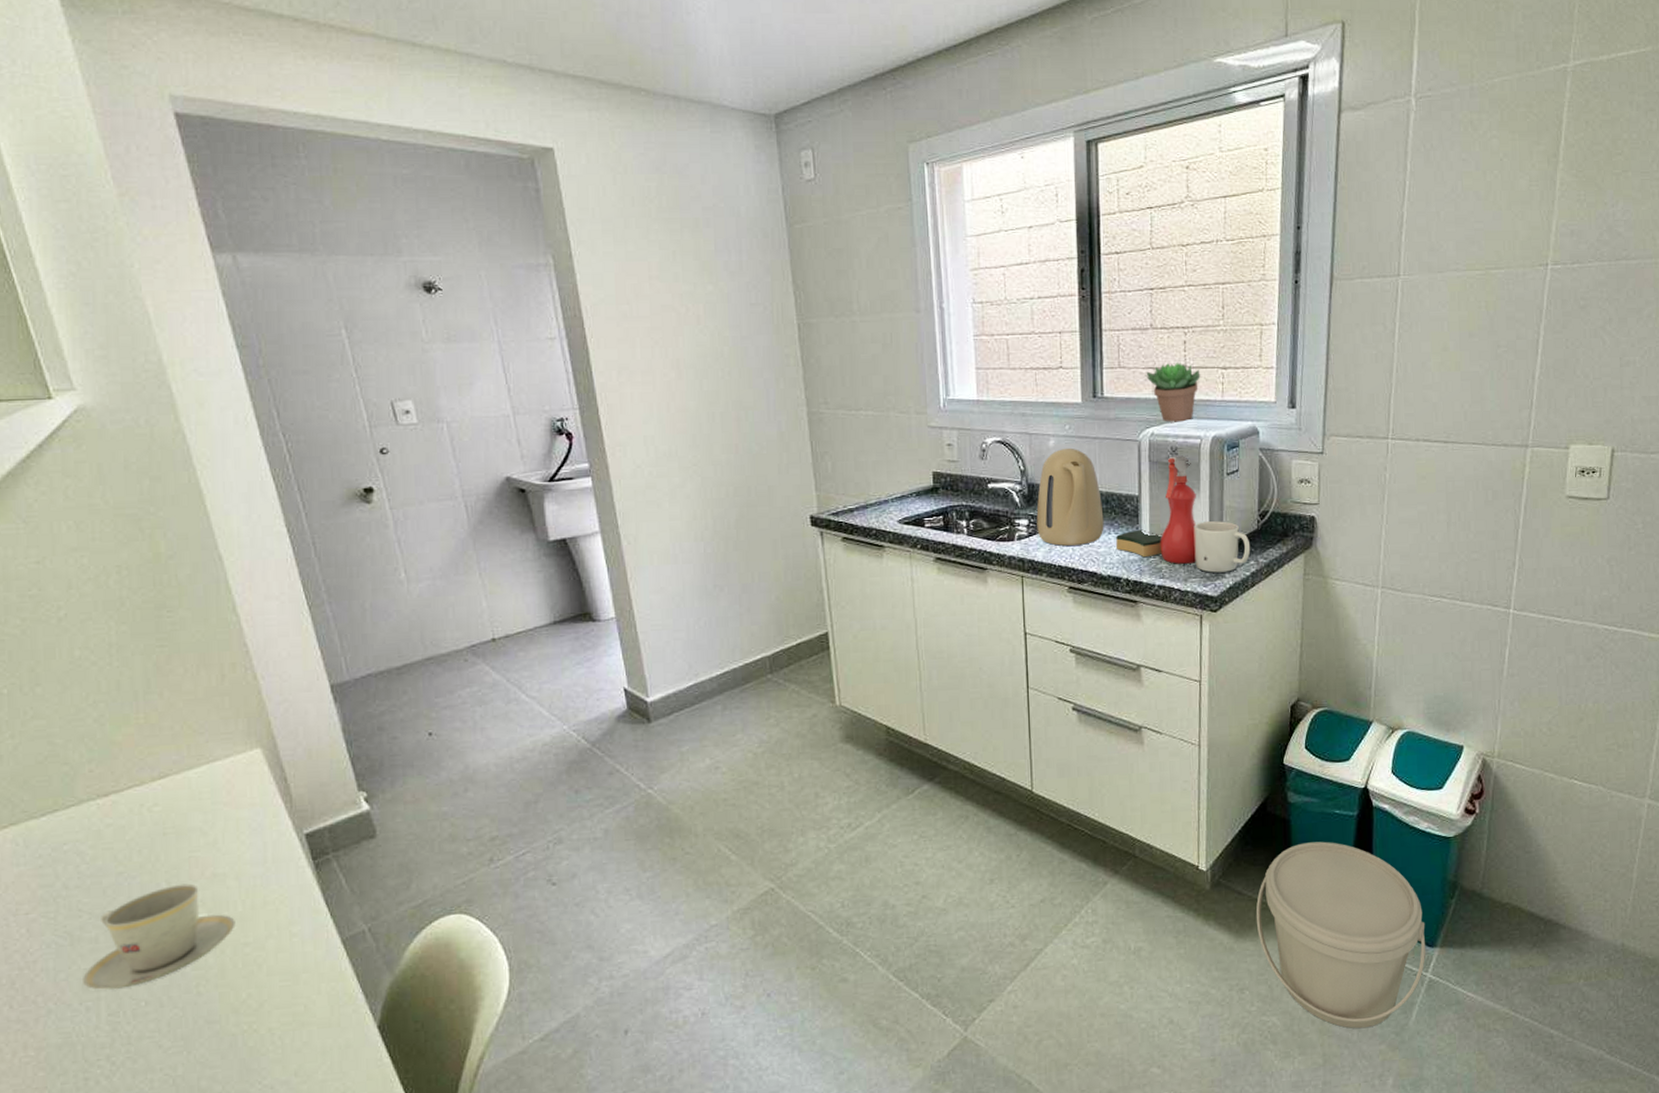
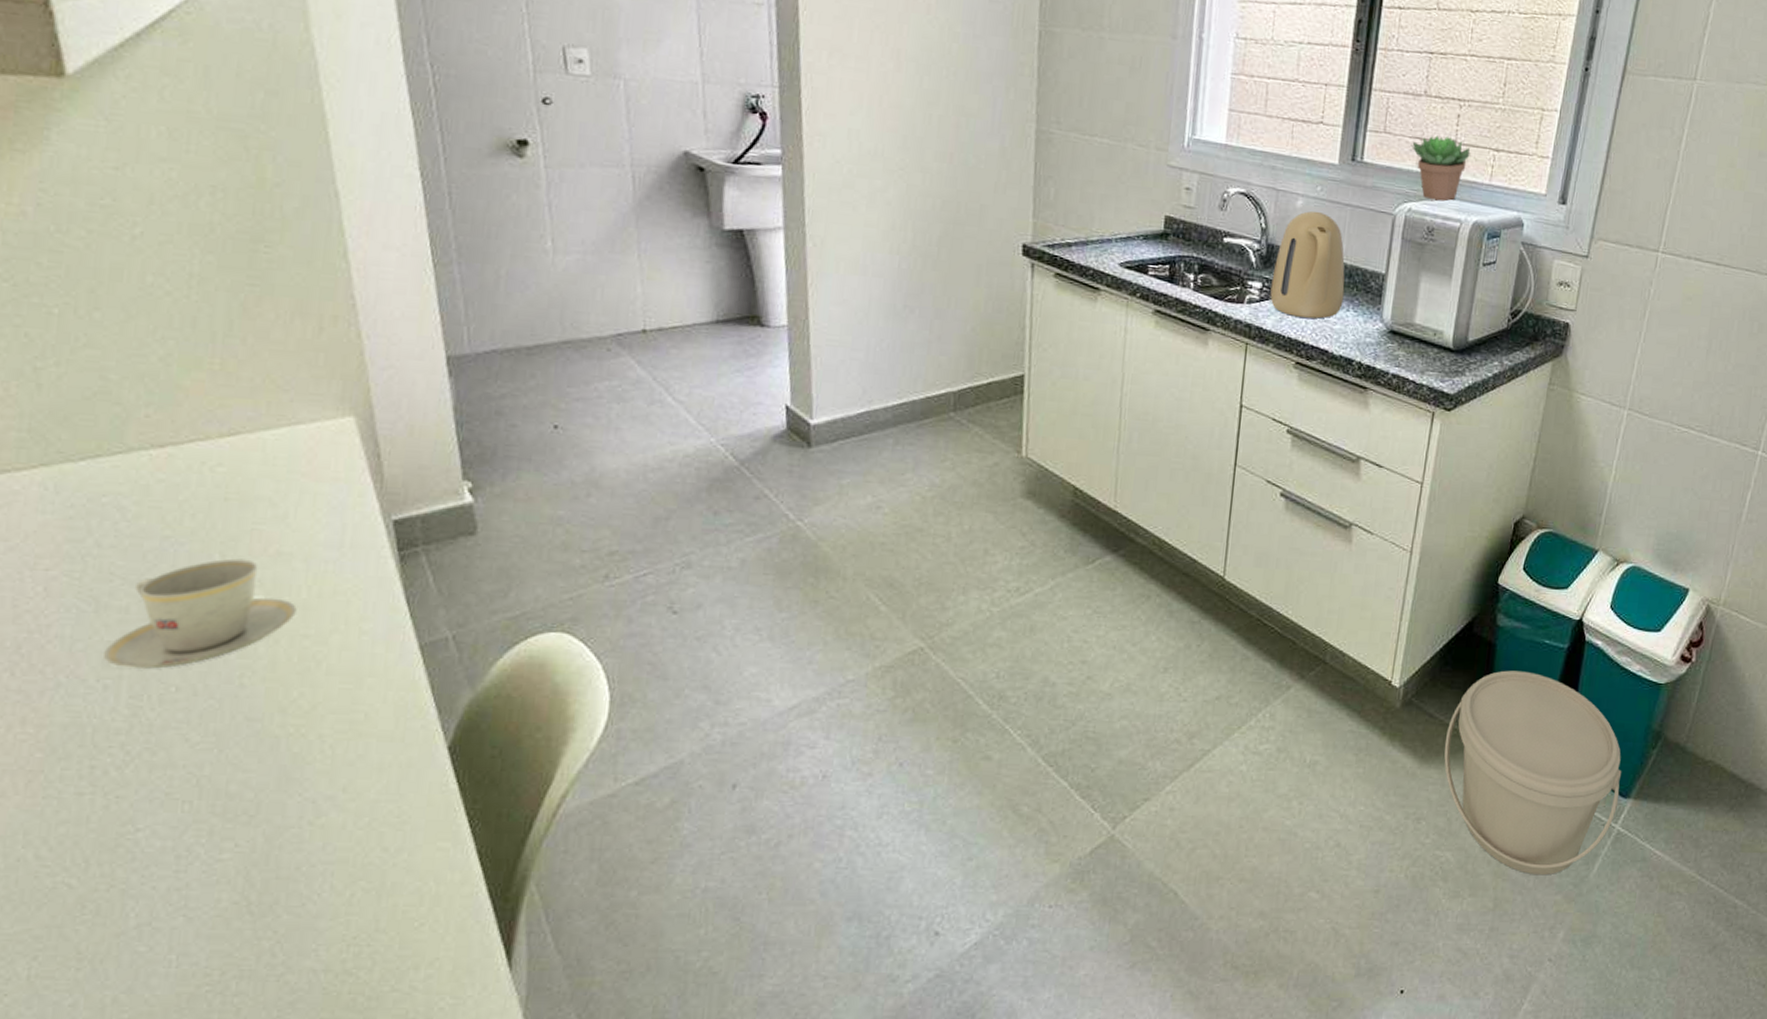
sponge: present [1116,529,1162,558] -> none [1353,310,1404,342]
spray bottle: present [1160,456,1196,564] -> none [1399,236,1447,356]
mug: present [1193,521,1251,574] -> none [1435,312,1497,371]

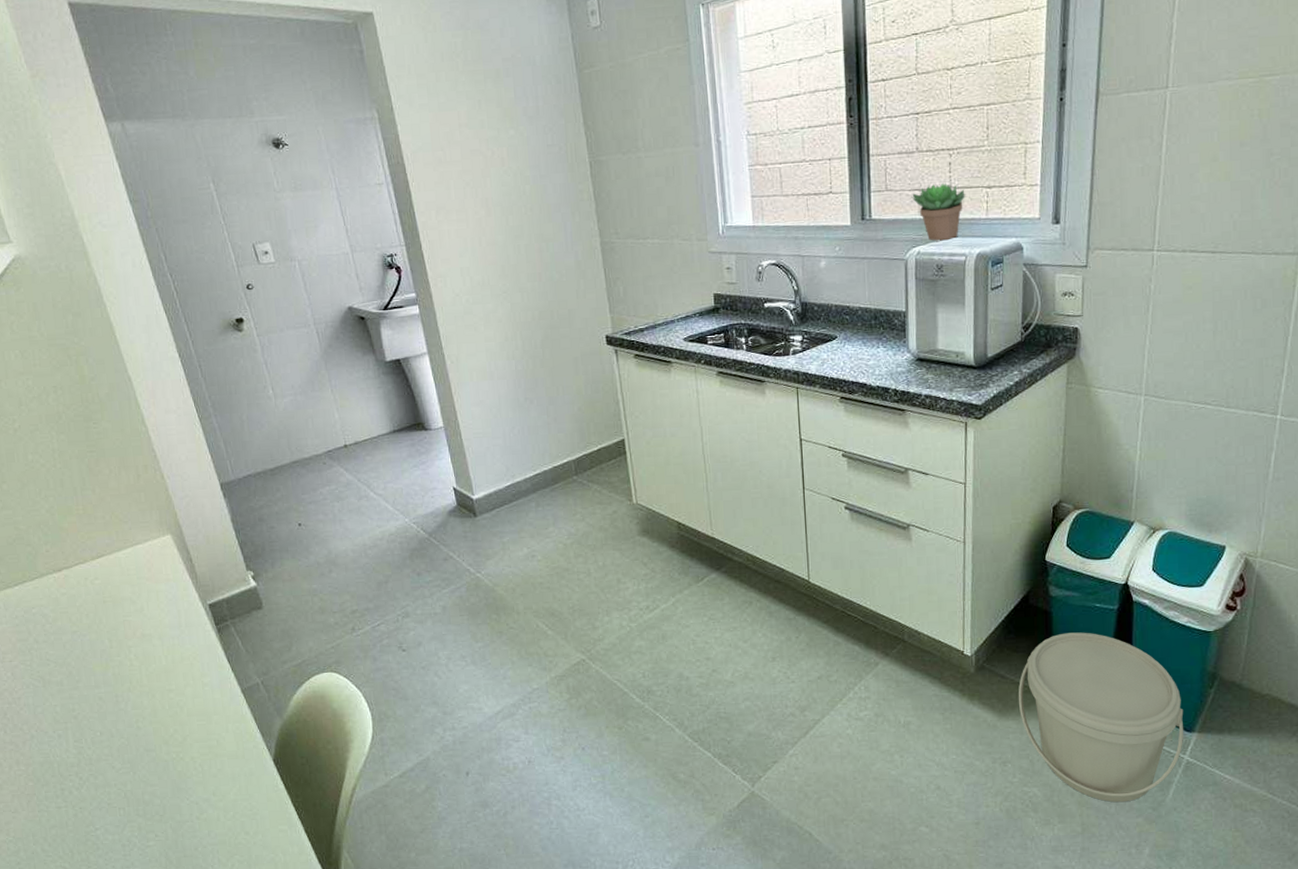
teacup: present [102,558,297,669] -> none [53,641,162,722]
kettle: present [1270,211,1345,319] -> none [809,268,873,359]

